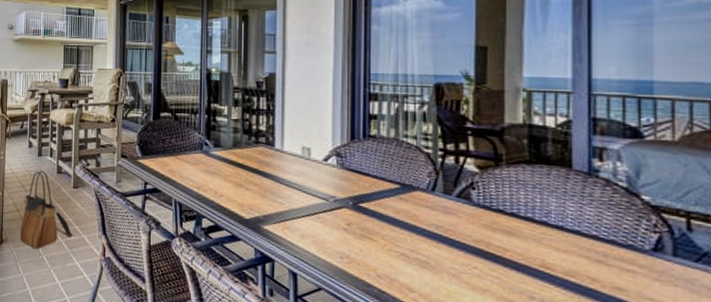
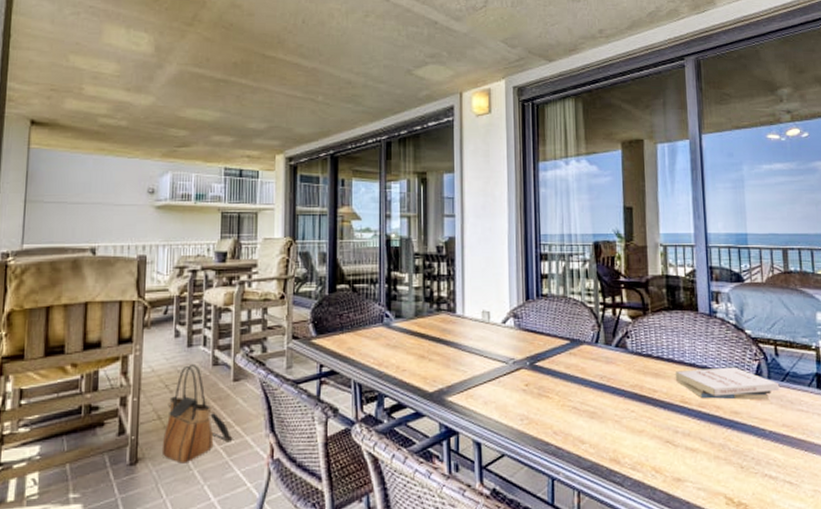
books: none [534,232,691,281] -> present [675,367,780,400]

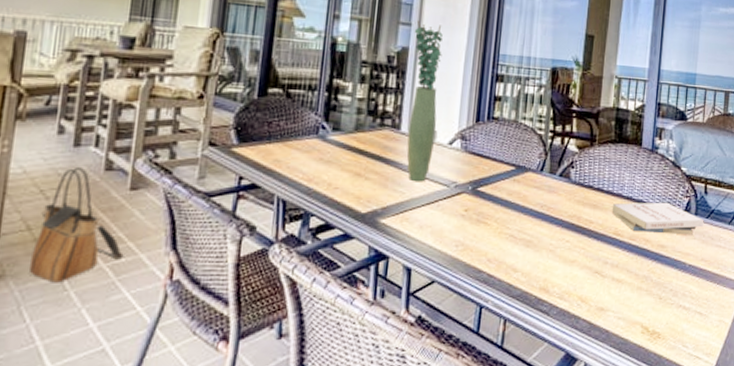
vase: none [458,212,489,361] -> present [406,21,443,182]

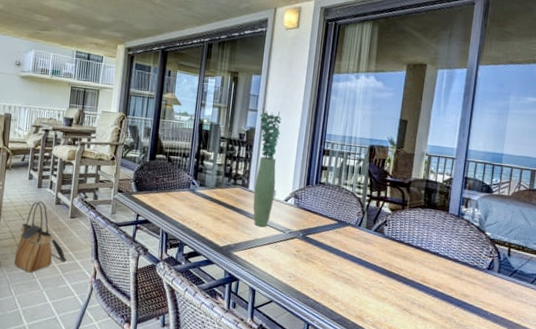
books: present [611,202,704,235] -> none [419,257,507,289]

